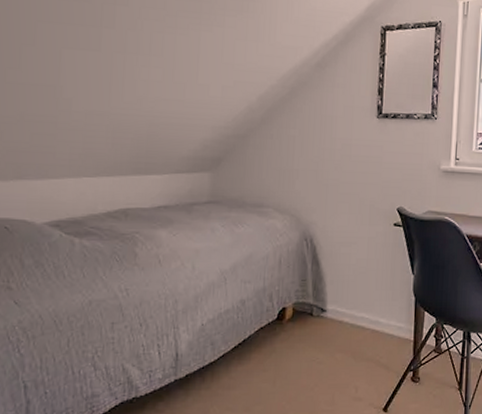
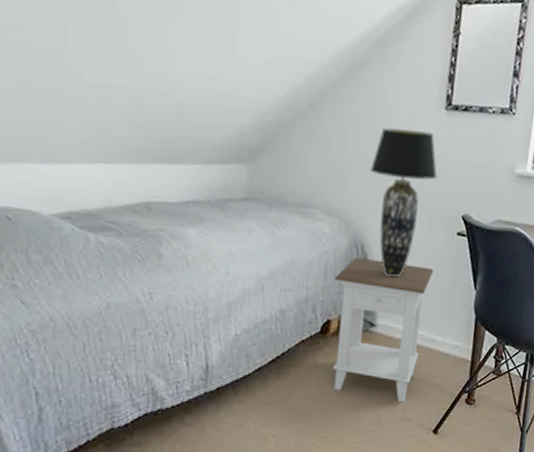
nightstand: none [288,249,376,383] -> present [332,257,434,403]
table lamp: none [315,135,374,266] -> present [370,127,438,278]

